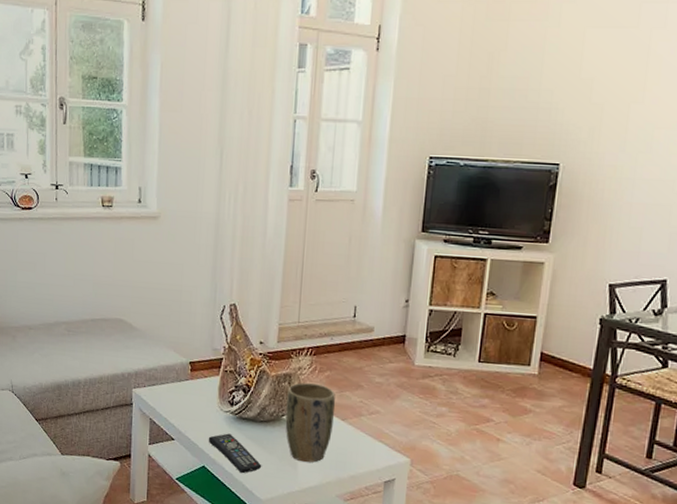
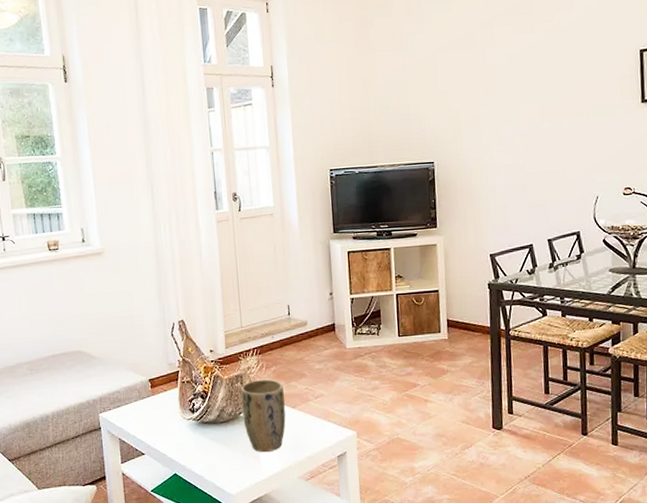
remote control: present [208,433,262,473] -> none [175,439,228,473]

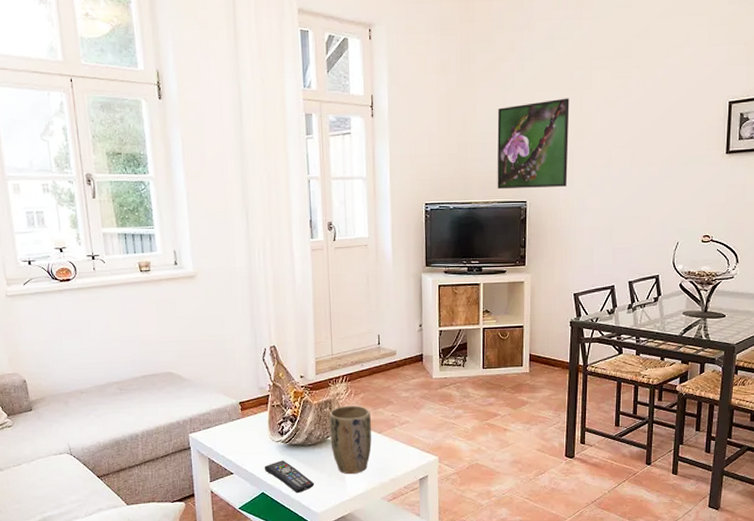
remote control: none [175,439,228,473] -> present [264,460,315,493]
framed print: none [399,56,475,151] -> present [497,98,570,189]

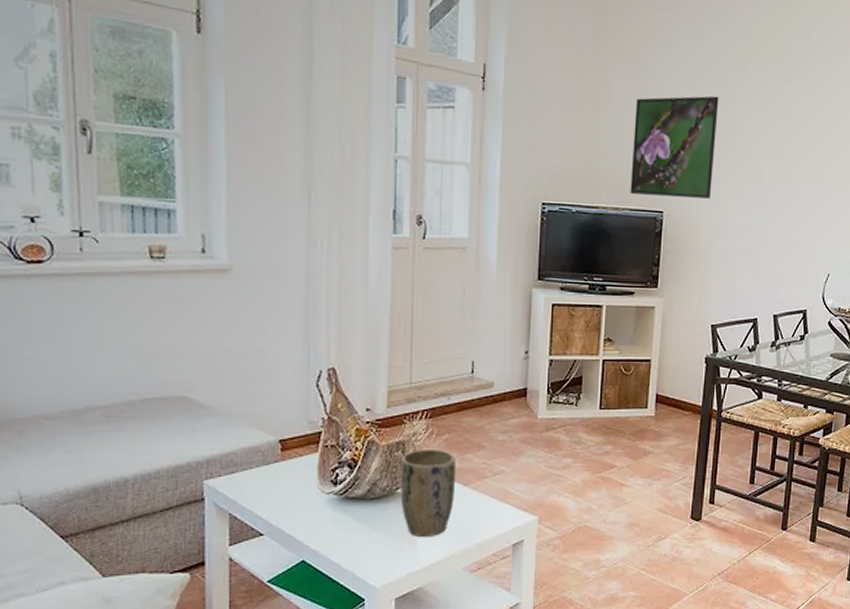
remote control: present [264,460,315,493] -> none [307,518,375,561]

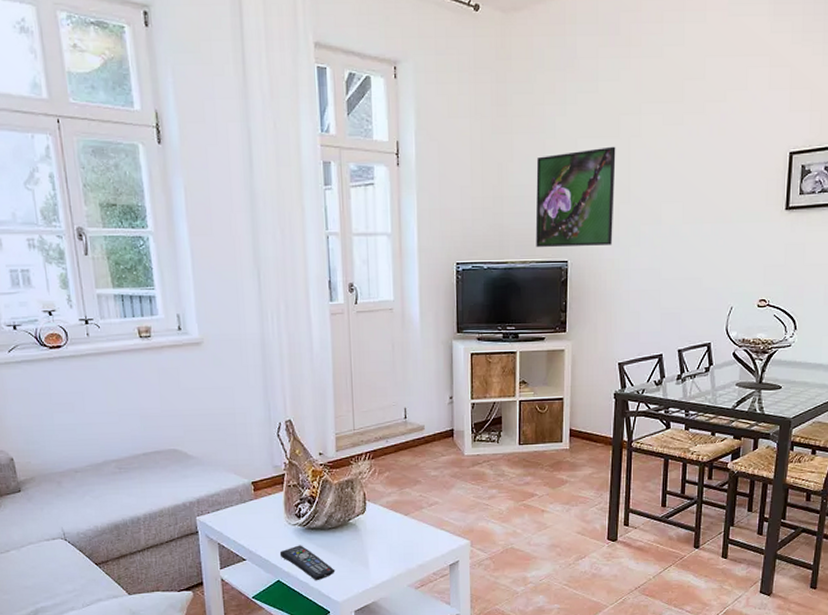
remote control: none [307,518,375,561] -> present [279,545,335,580]
plant pot: present [400,450,457,537] -> none [351,485,398,559]

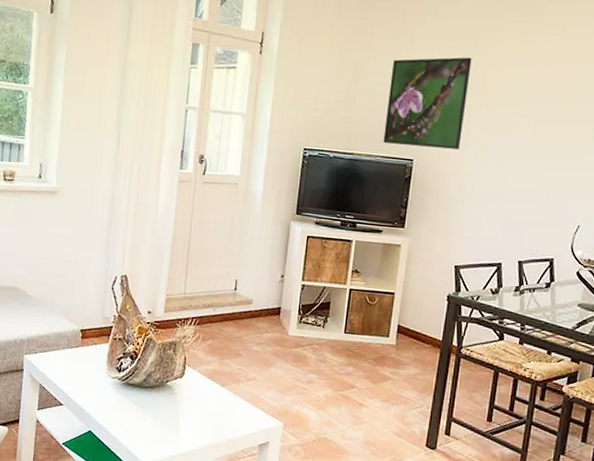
remote control: present [279,545,335,580] -> none [95,398,146,438]

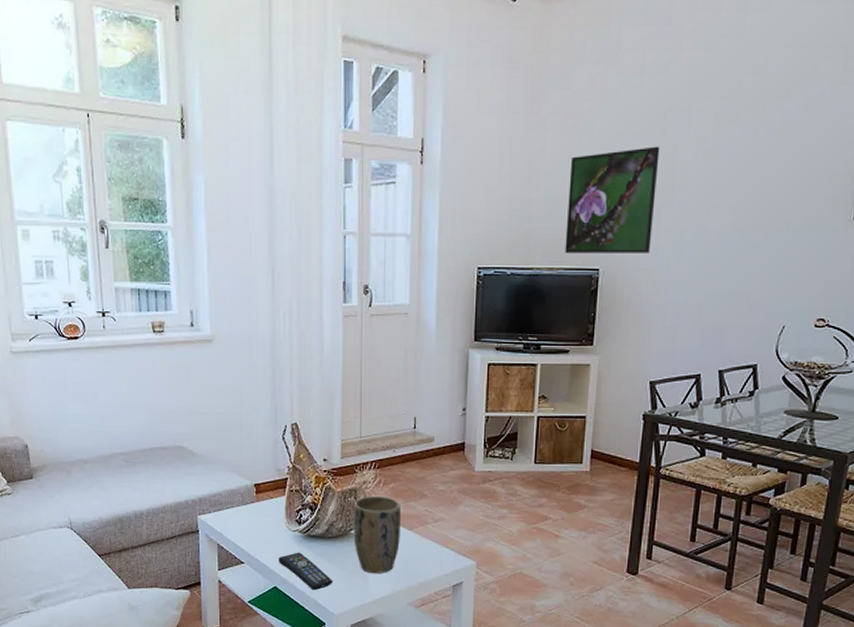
remote control: none [95,398,146,438] -> present [278,552,333,590]
plant pot: none [169,350,216,427] -> present [354,496,402,573]

